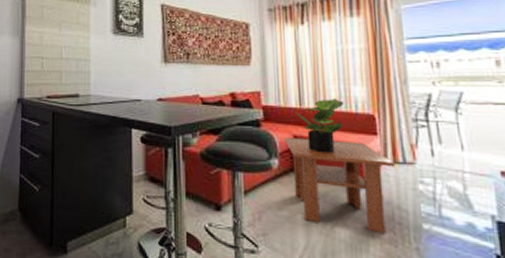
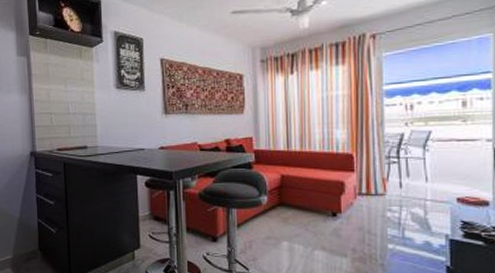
coffee table: present [285,138,396,233] -> none [273,177,369,253]
potted plant: present [295,98,344,153] -> none [283,141,327,189]

